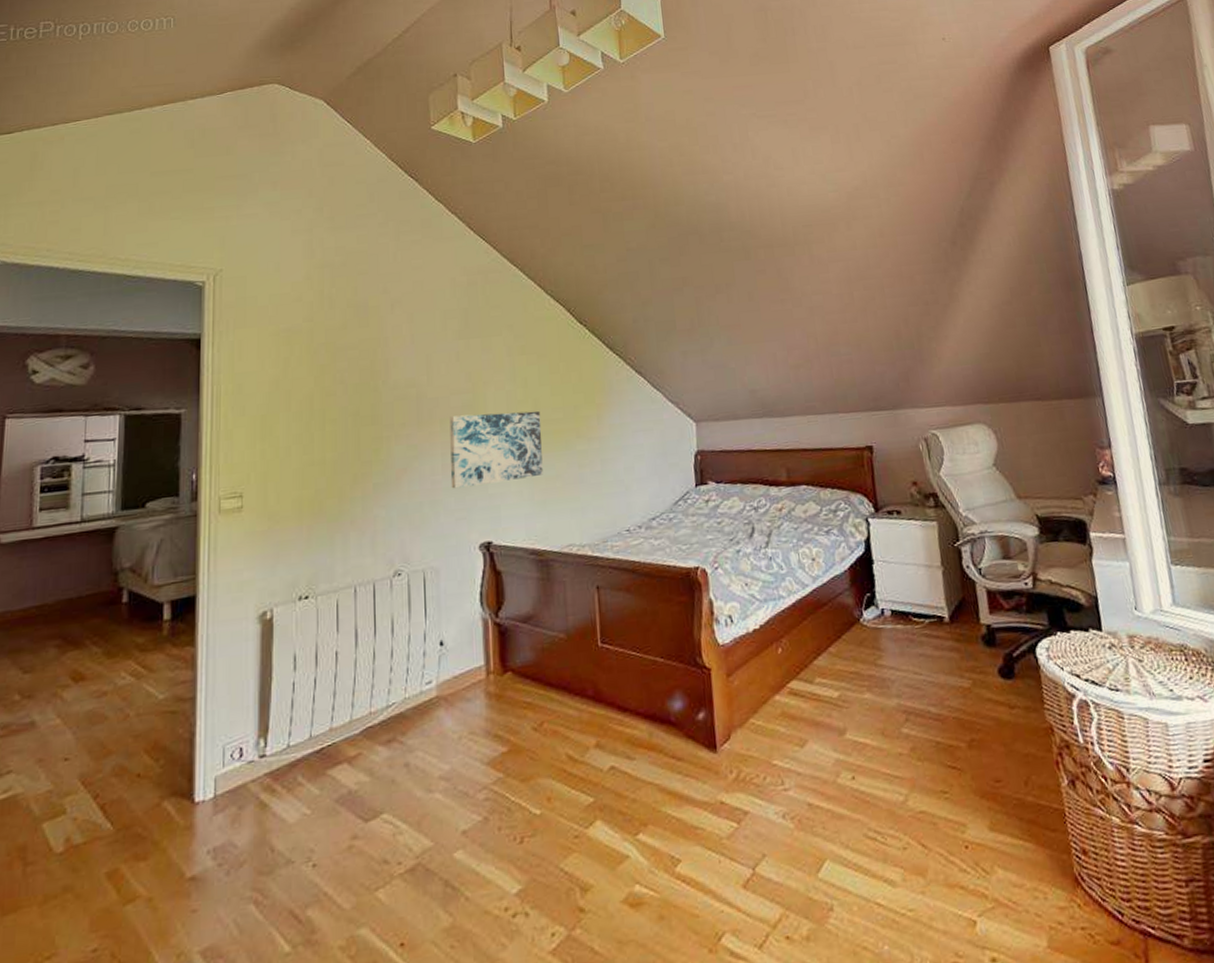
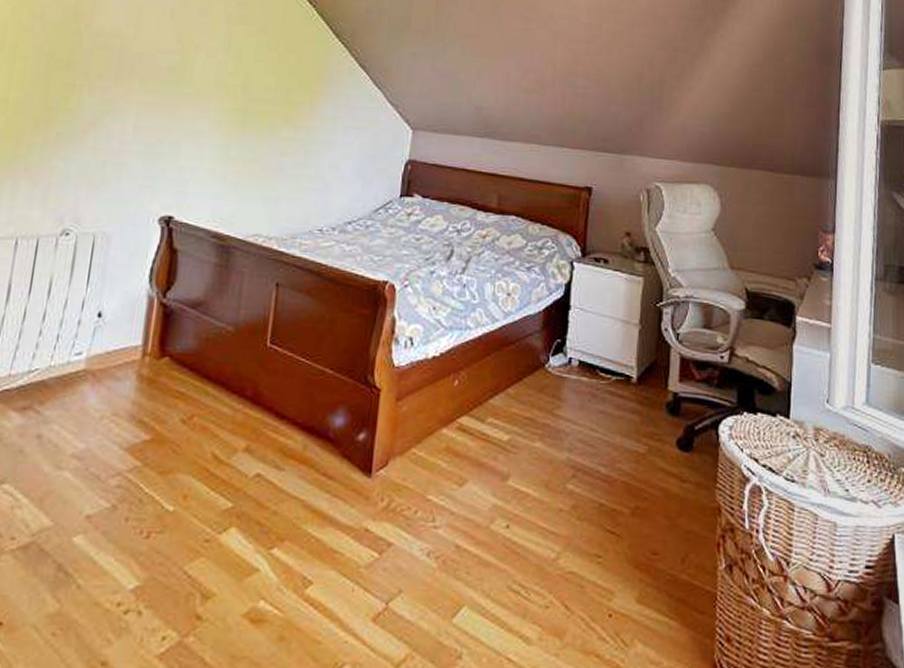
wall art: present [449,411,543,489] -> none [139,76,250,157]

